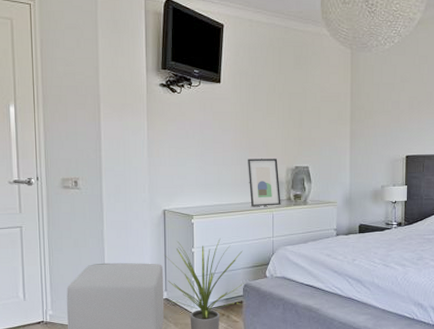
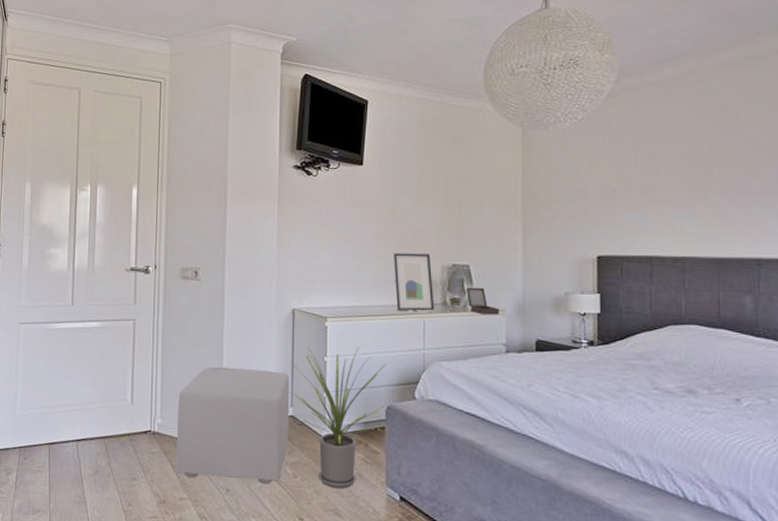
jewelry box: none [306,184,332,207] -> present [467,287,499,315]

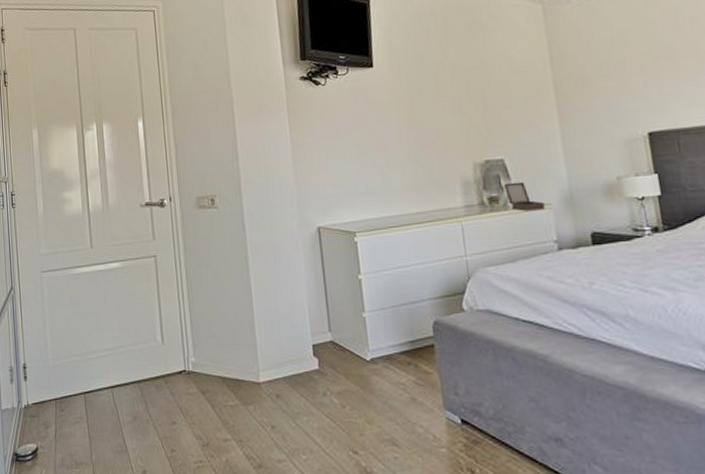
ottoman: present [176,367,290,485] -> none [209,295,332,417]
house plant: present [292,346,388,489] -> none [324,259,435,416]
picture frame: present [394,253,435,311] -> none [419,152,472,216]

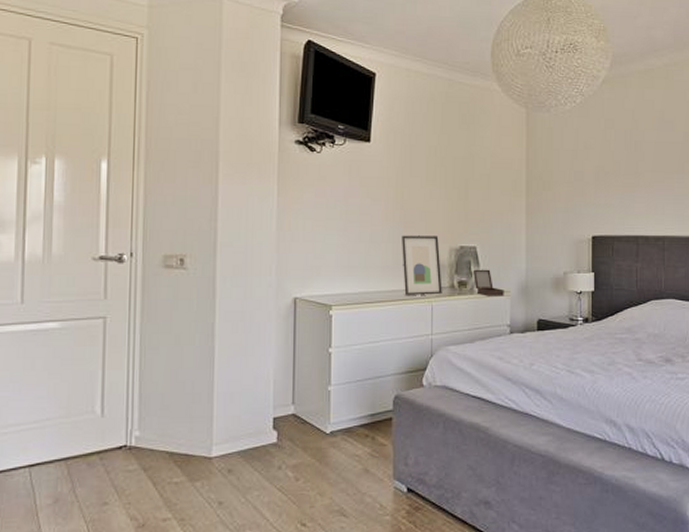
picture frame: none [419,152,472,216] -> present [402,235,442,295]

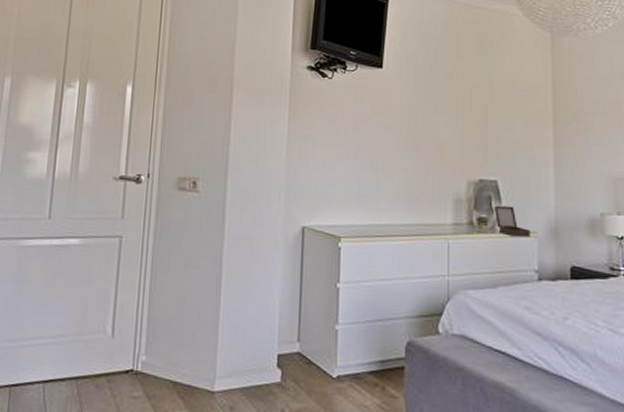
picture frame: present [402,235,442,295] -> none [415,165,460,232]

